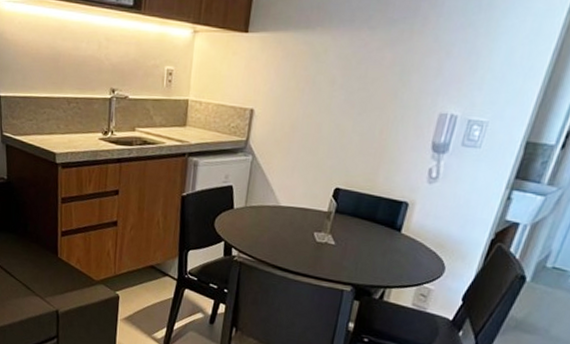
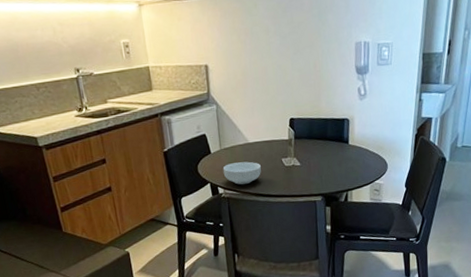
cereal bowl: none [242,224,287,252] -> present [223,161,261,185]

